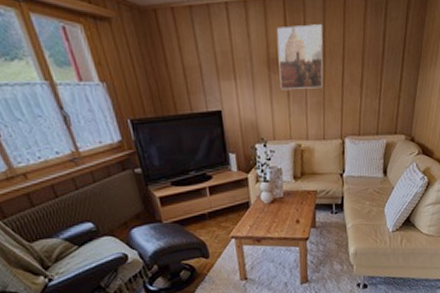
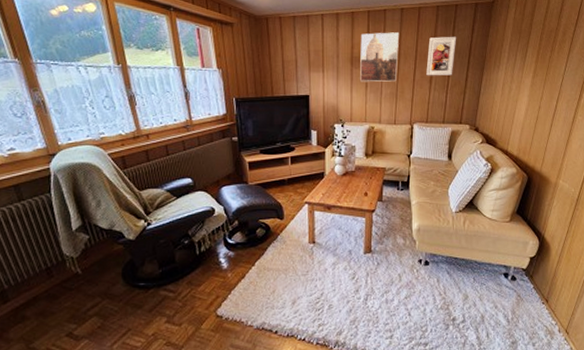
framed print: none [356,27,389,79] -> present [426,36,457,76]

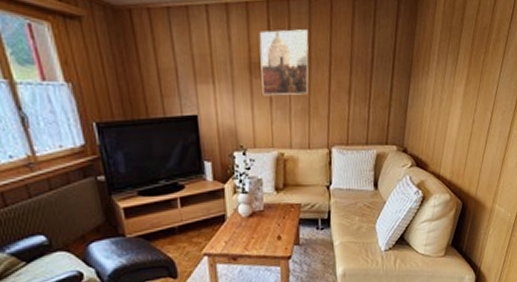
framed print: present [426,36,457,76] -> none [343,34,378,86]

